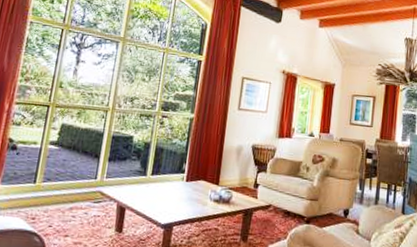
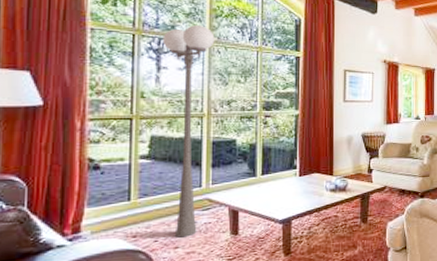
floor lamp: none [66,24,129,227] -> present [162,25,215,238]

